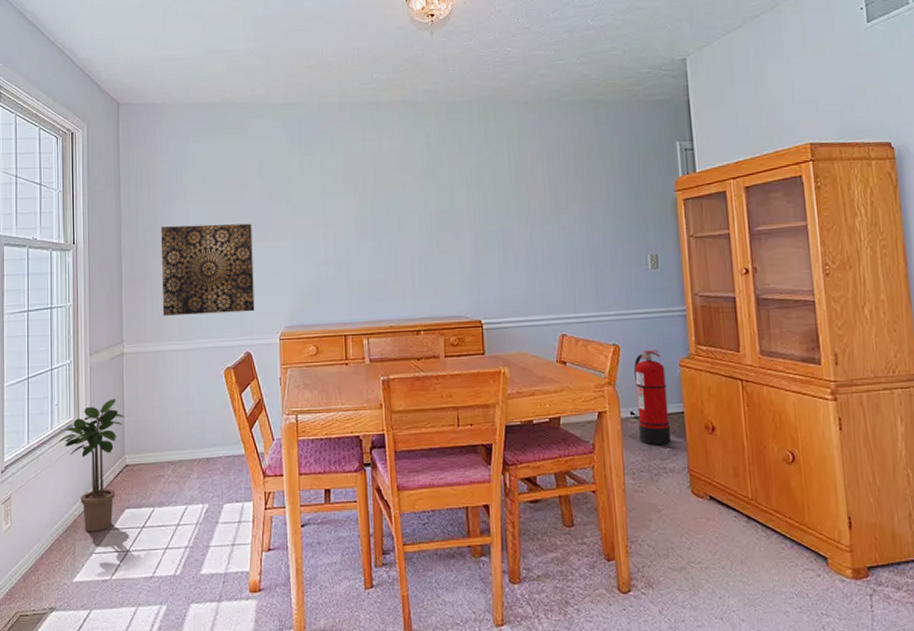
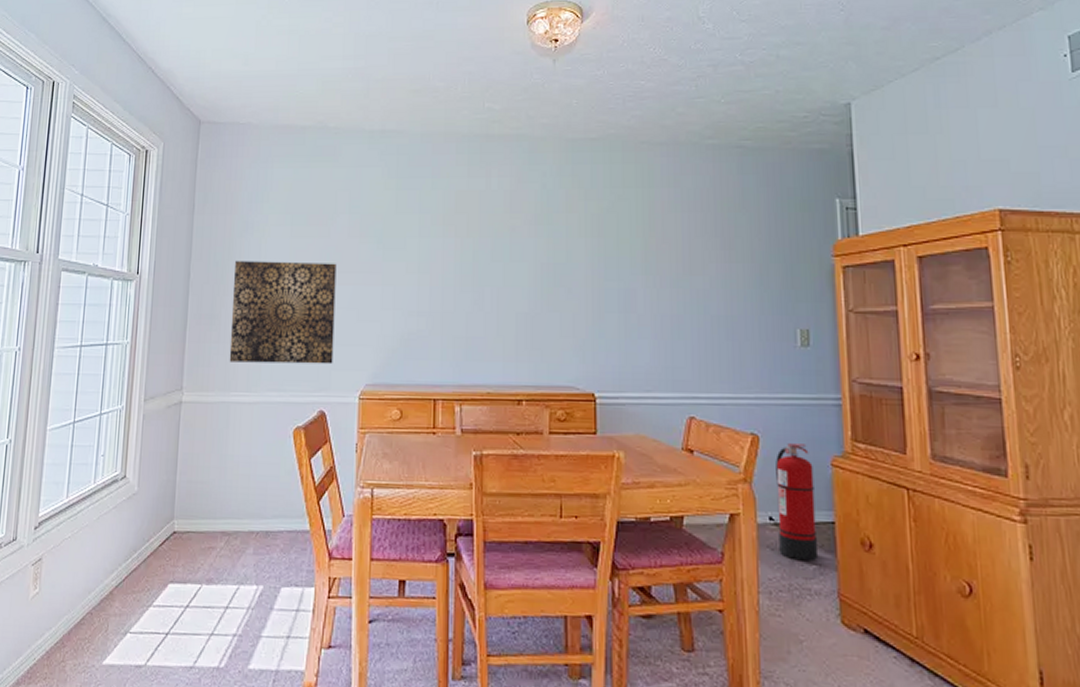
potted plant: present [58,398,125,532] -> none [101,453,177,608]

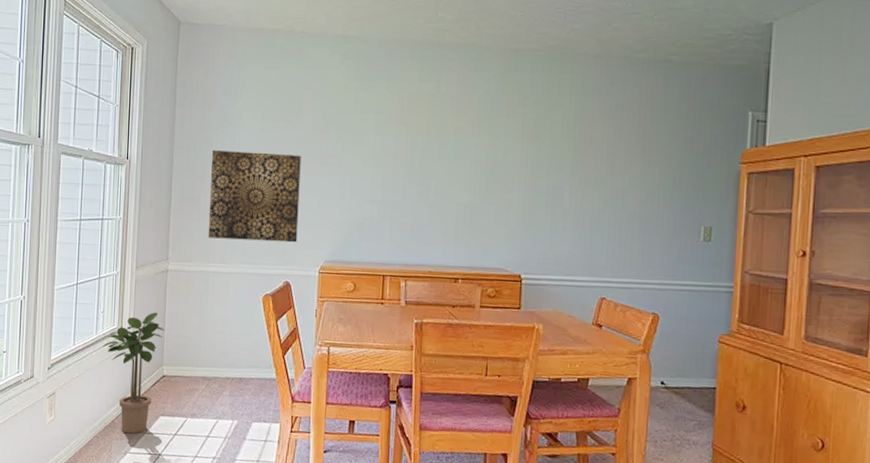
potted plant: none [101,453,177,608] -> present [102,312,165,434]
fire extinguisher: present [776,443,819,562] -> none [667,322,703,418]

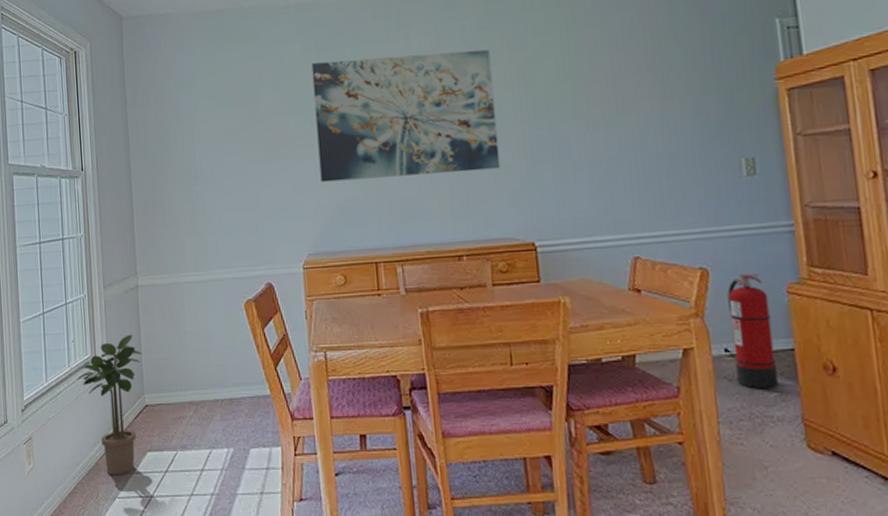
wall art: present [208,150,301,243] -> none [171,140,275,245]
wall art: none [344,92,508,208] -> present [311,49,501,183]
fire extinguisher: none [667,322,703,418] -> present [727,274,779,390]

